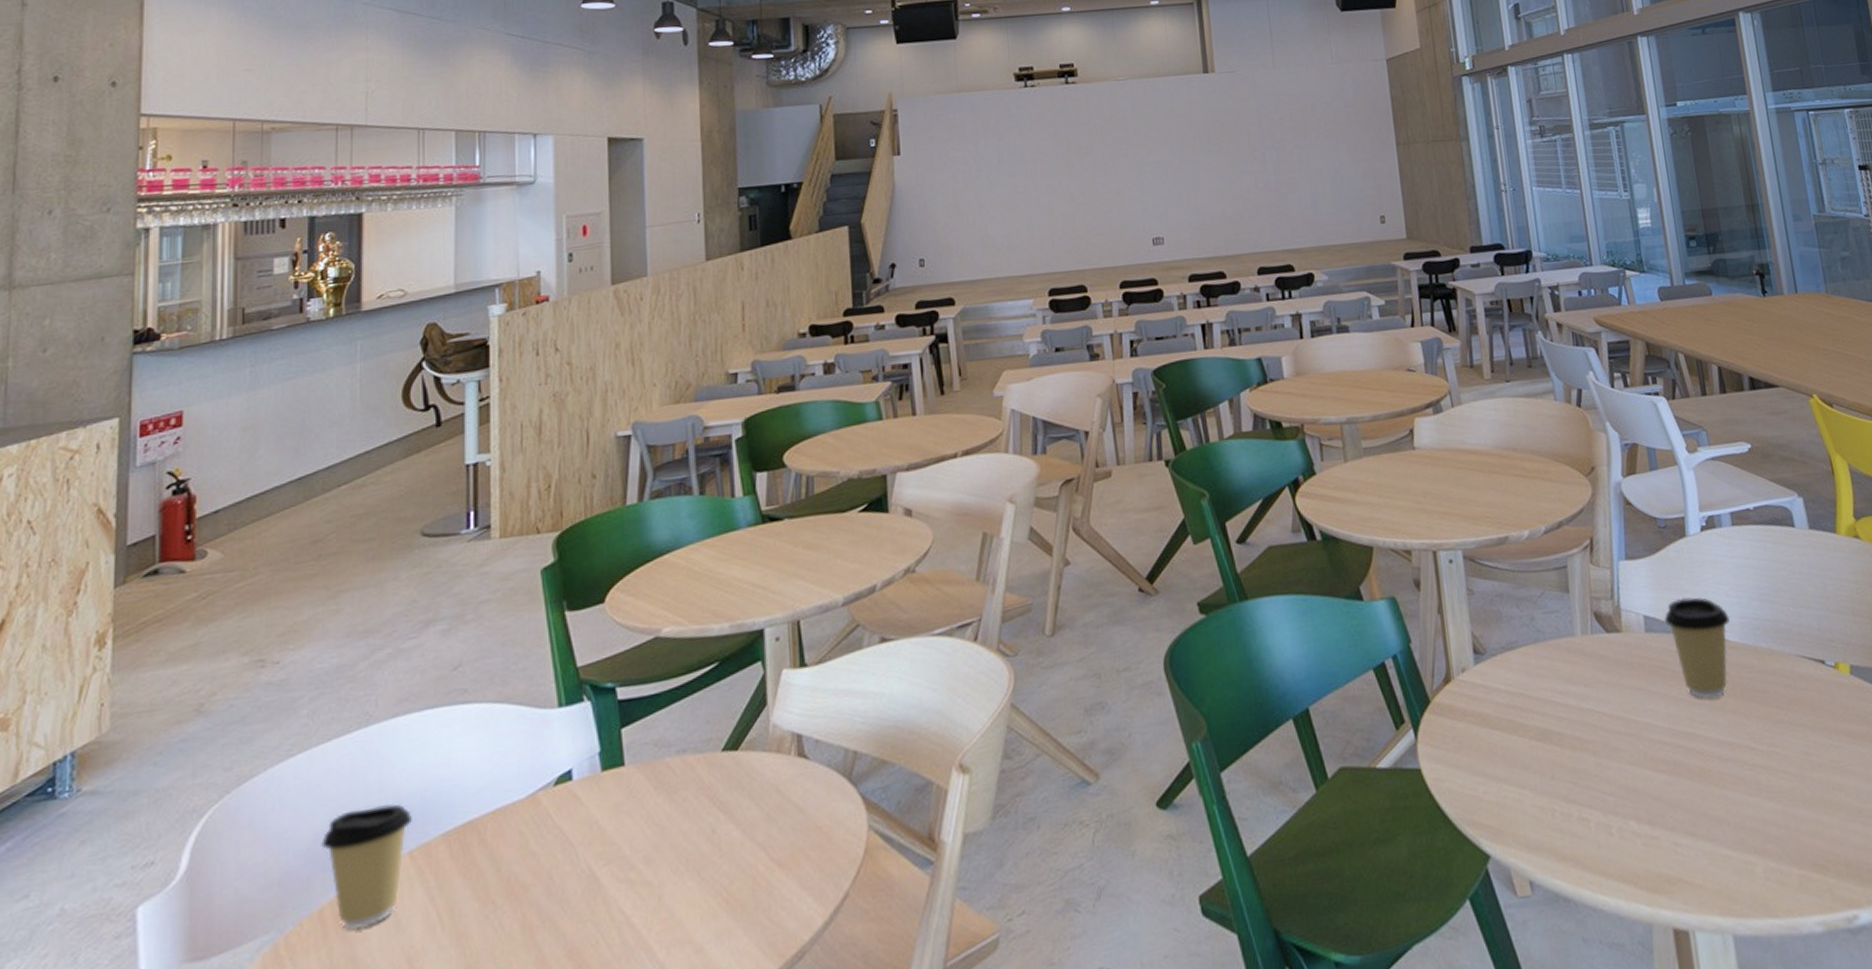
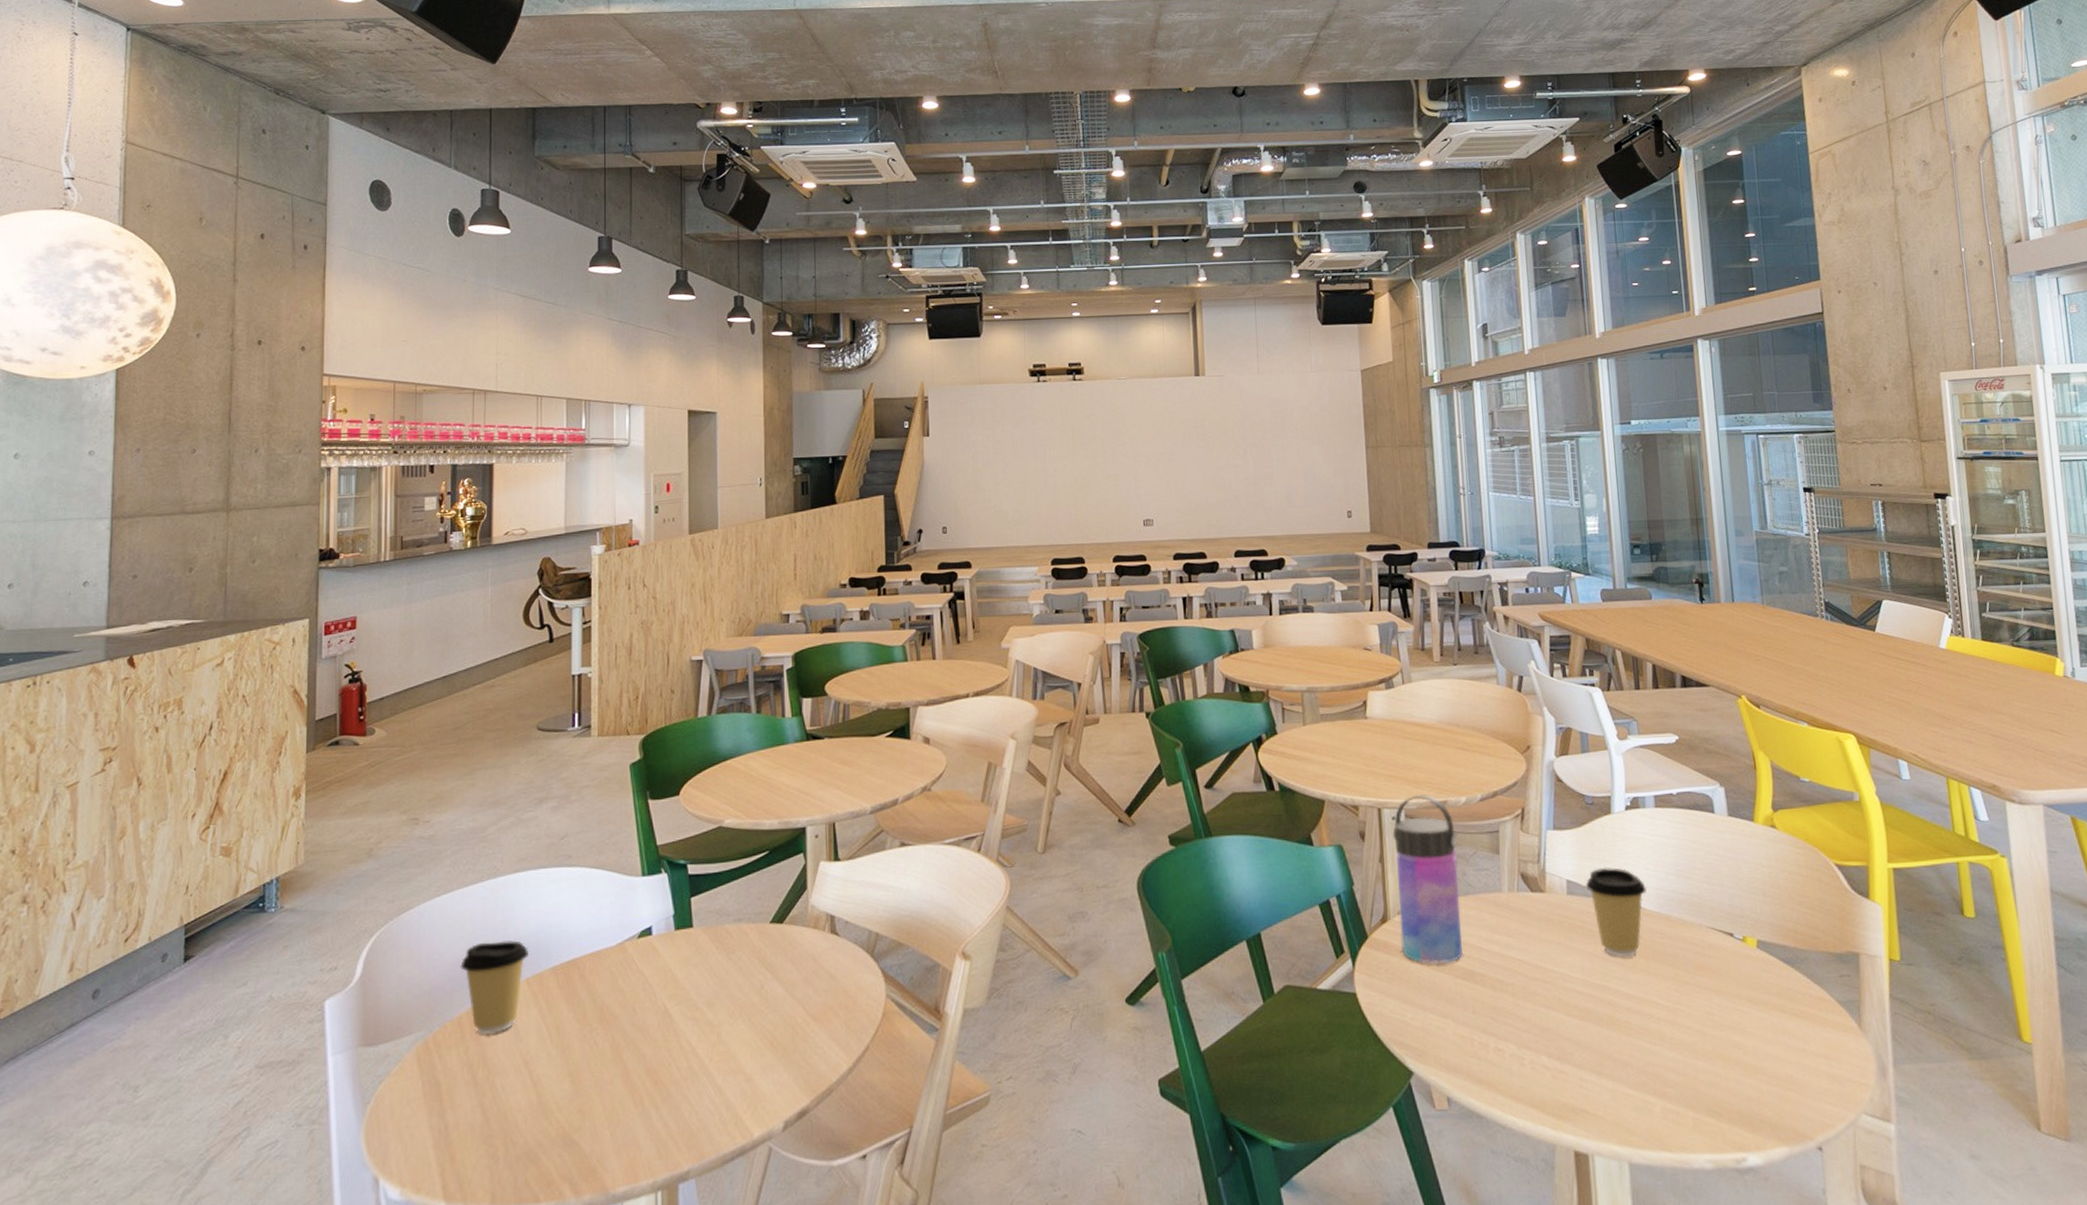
water bottle: none [1451,531,1536,726] -> present [1392,794,1463,964]

